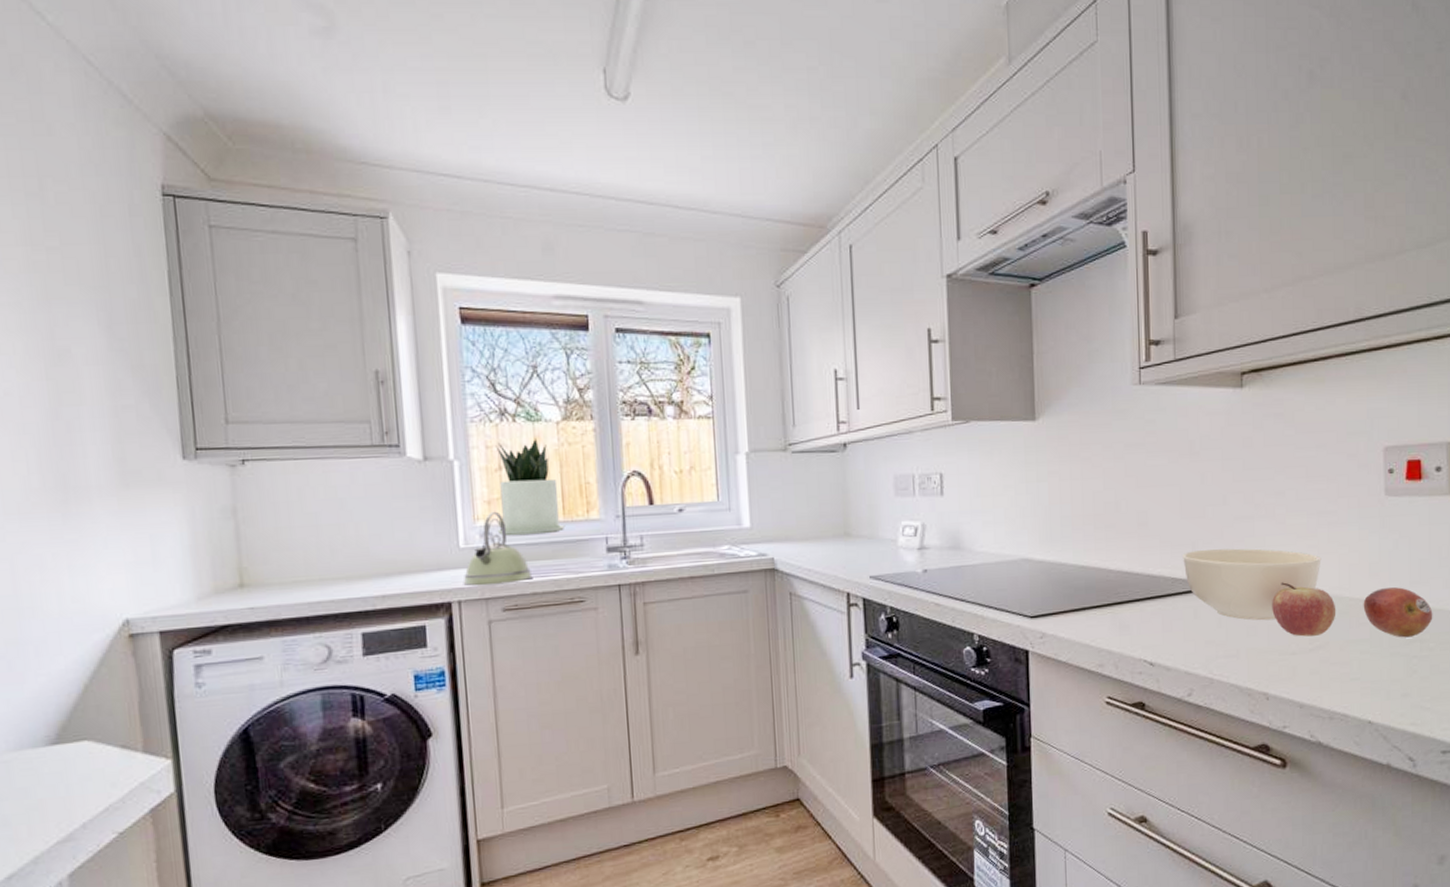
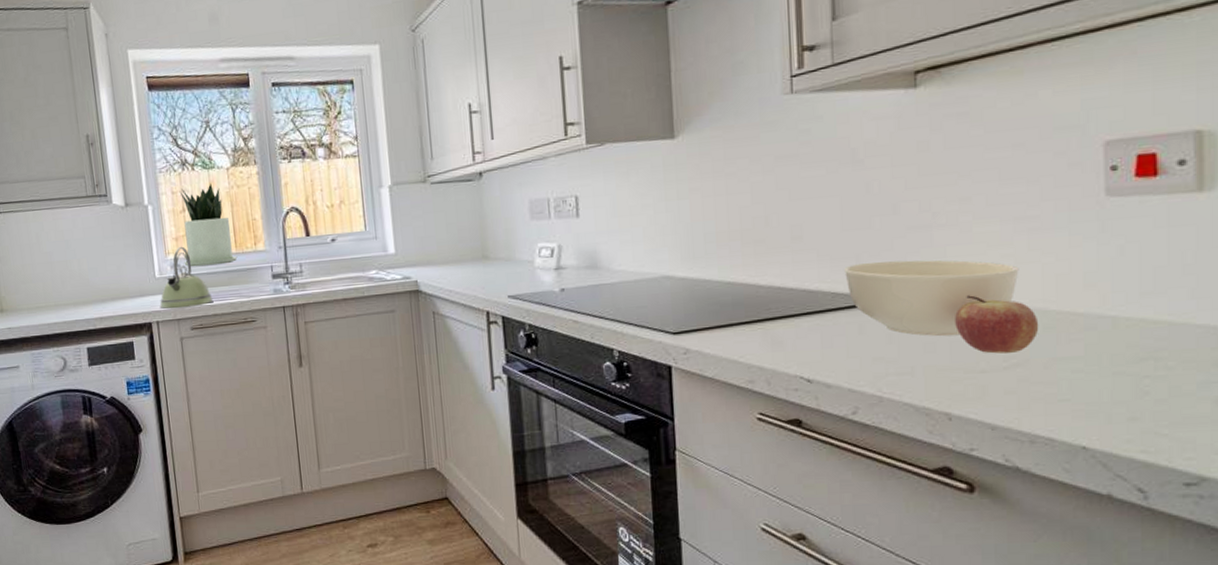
fruit: present [1363,587,1433,638] -> none [1075,298,1173,356]

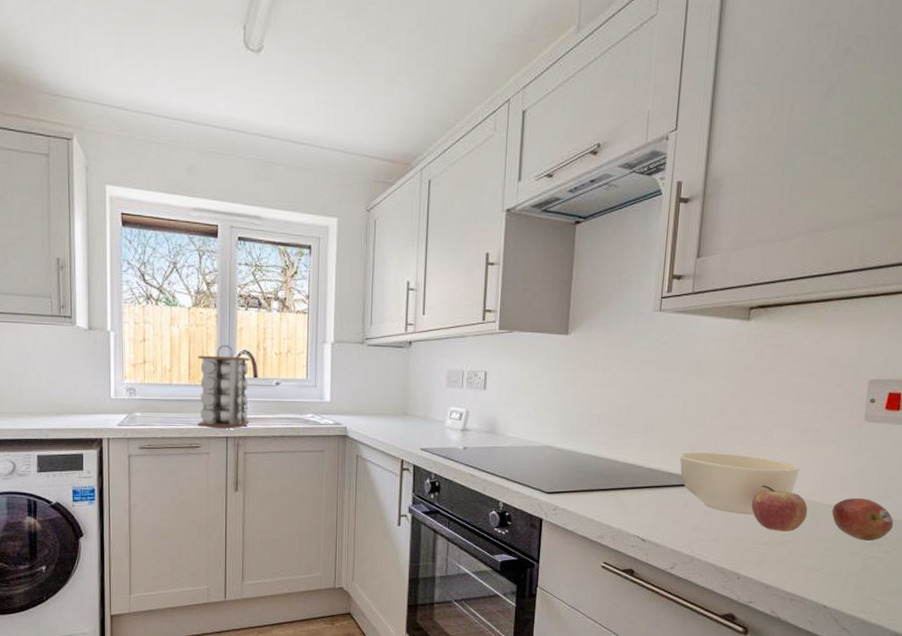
kettle: present [159,246,214,310] -> none [112,372,163,429]
planter: present [179,184,238,267] -> none [139,319,190,394]
spice rack: none [242,202,306,299] -> present [197,344,250,429]
fruit: none [1075,298,1173,356] -> present [831,498,894,541]

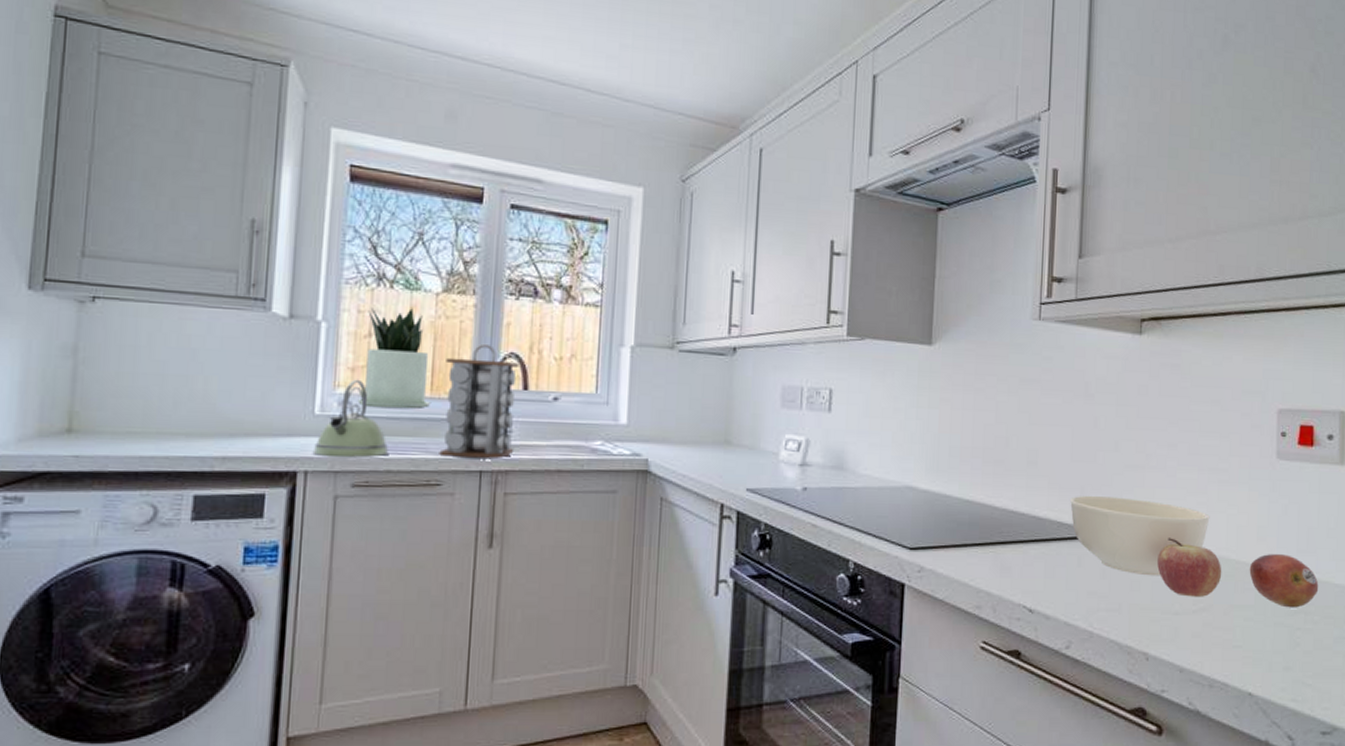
kettle: none [112,372,163,429] -> present [312,379,389,459]
planter: none [139,319,190,394] -> present [357,307,432,410]

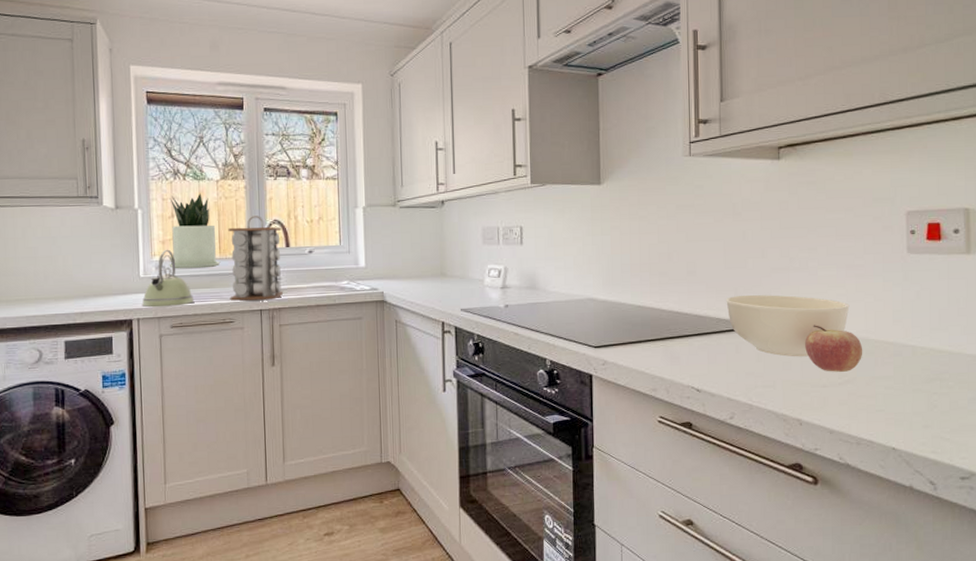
fruit: present [1249,554,1319,608] -> none [887,332,952,377]

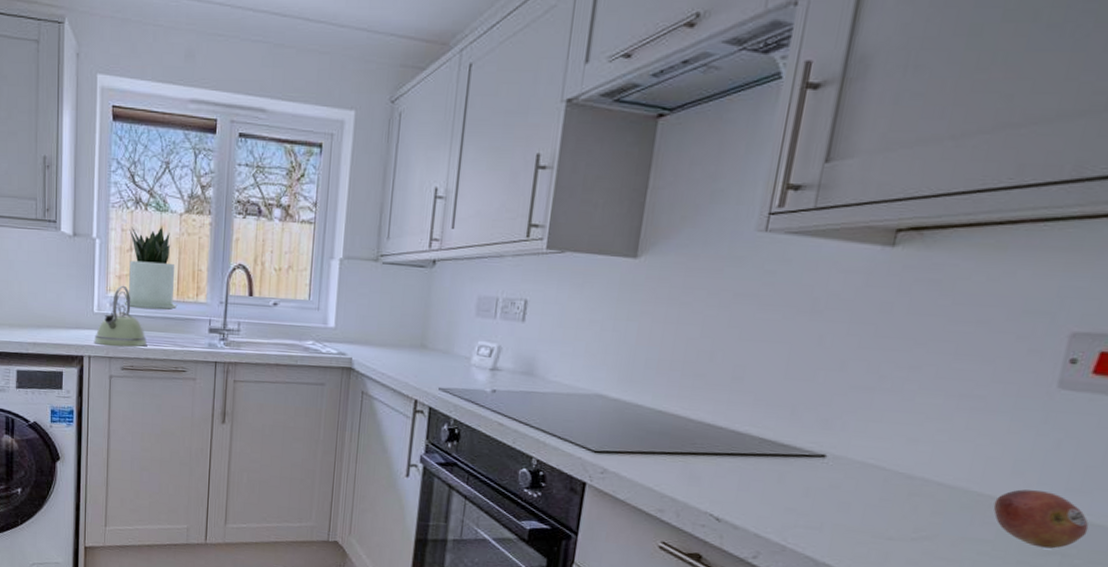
spice rack: present [228,214,283,302] -> none [184,256,246,353]
bowl: present [726,295,850,357] -> none [776,414,952,501]
fruit: present [805,325,863,372] -> none [874,463,958,526]
fruit: none [887,332,952,377] -> present [993,489,1089,549]

